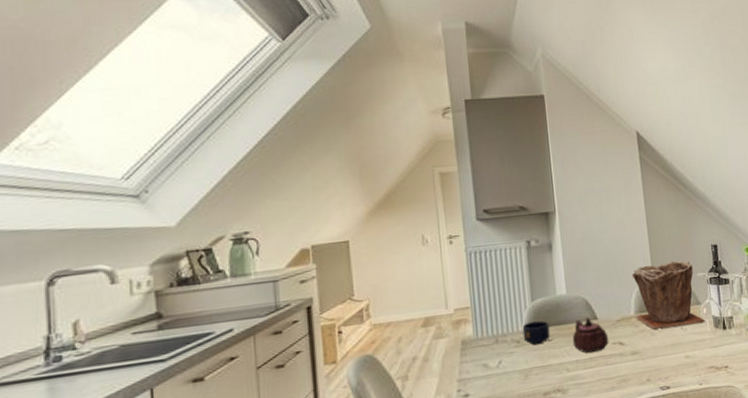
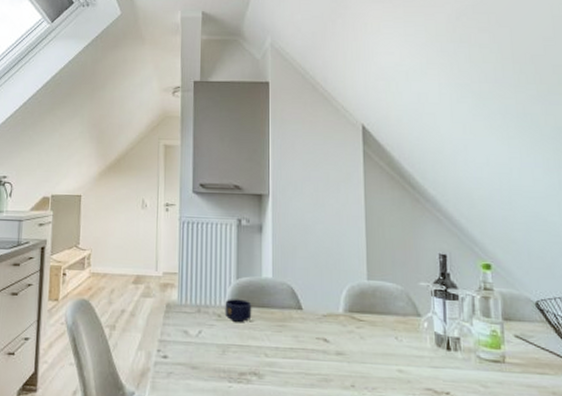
teapot: present [572,318,609,353] -> none [274,306,313,344]
plant pot: present [631,260,706,330] -> none [343,263,426,338]

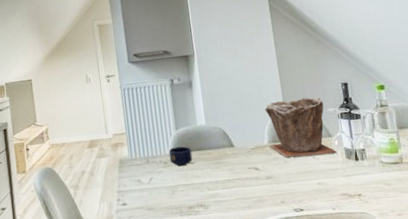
plant pot: none [343,263,426,338] -> present [264,96,338,158]

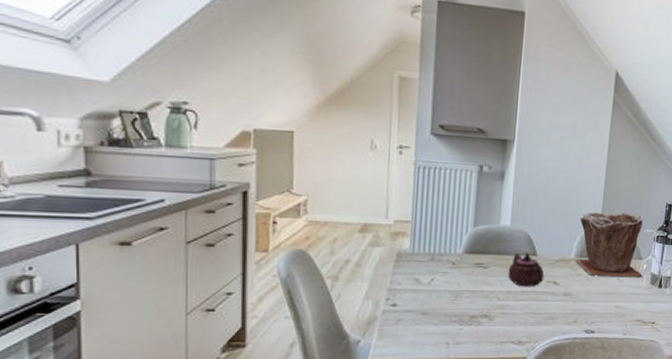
mug: present [168,146,193,167] -> none [459,247,488,270]
teapot: none [212,145,245,176] -> present [507,253,545,287]

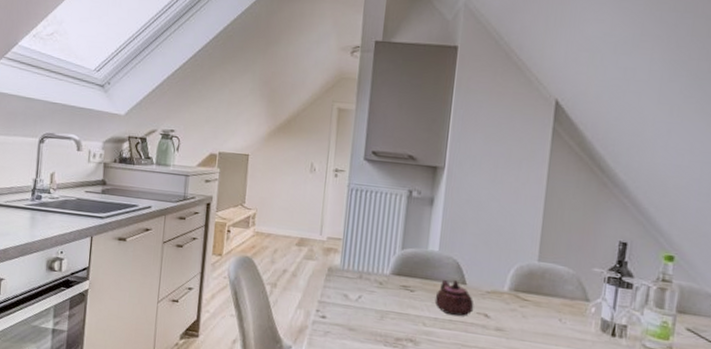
plant pot: present [575,212,644,278] -> none [509,244,592,322]

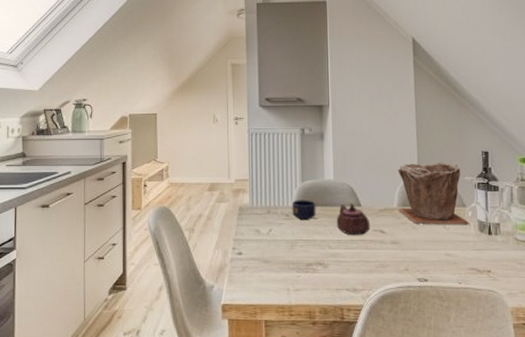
mug: none [386,268,415,292] -> present [292,200,316,221]
plant pot: none [509,244,592,322] -> present [397,162,470,225]

